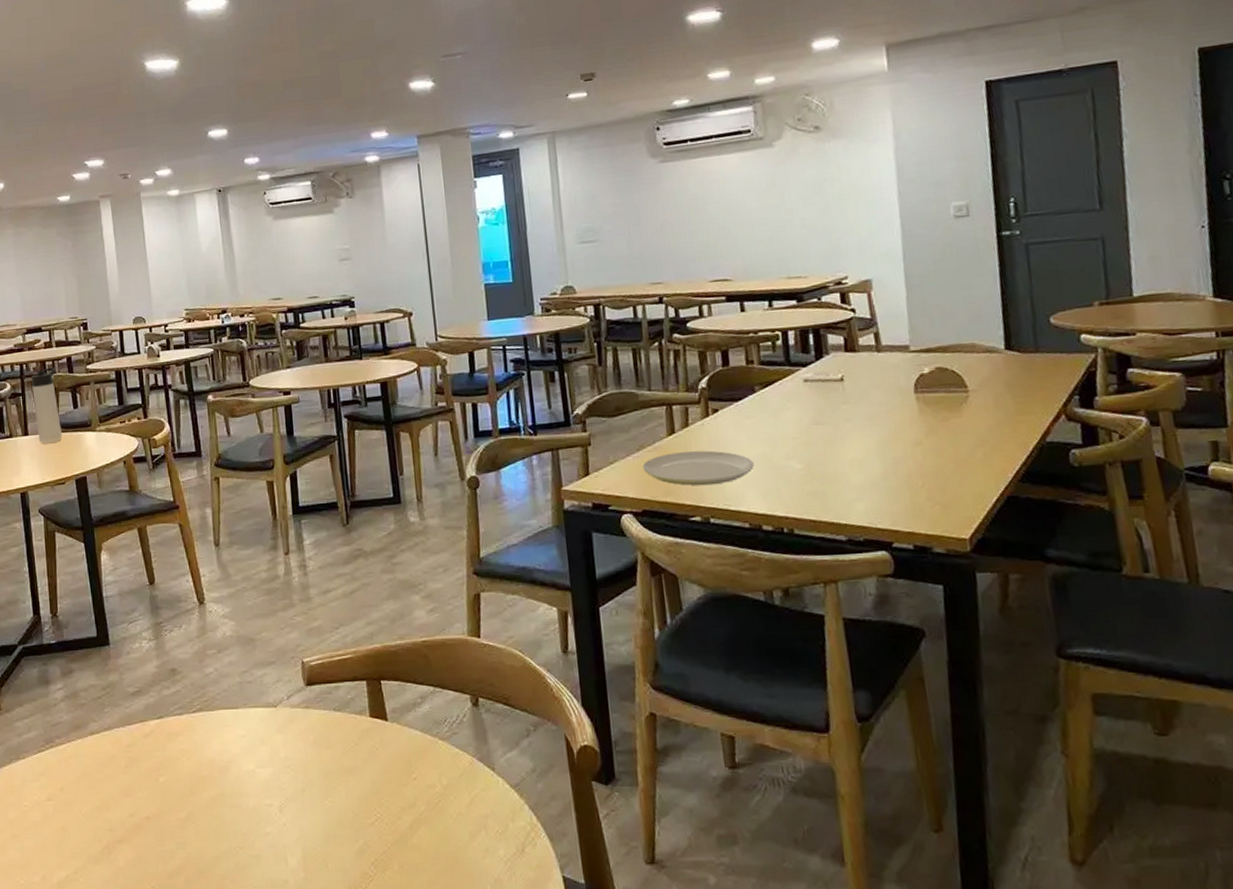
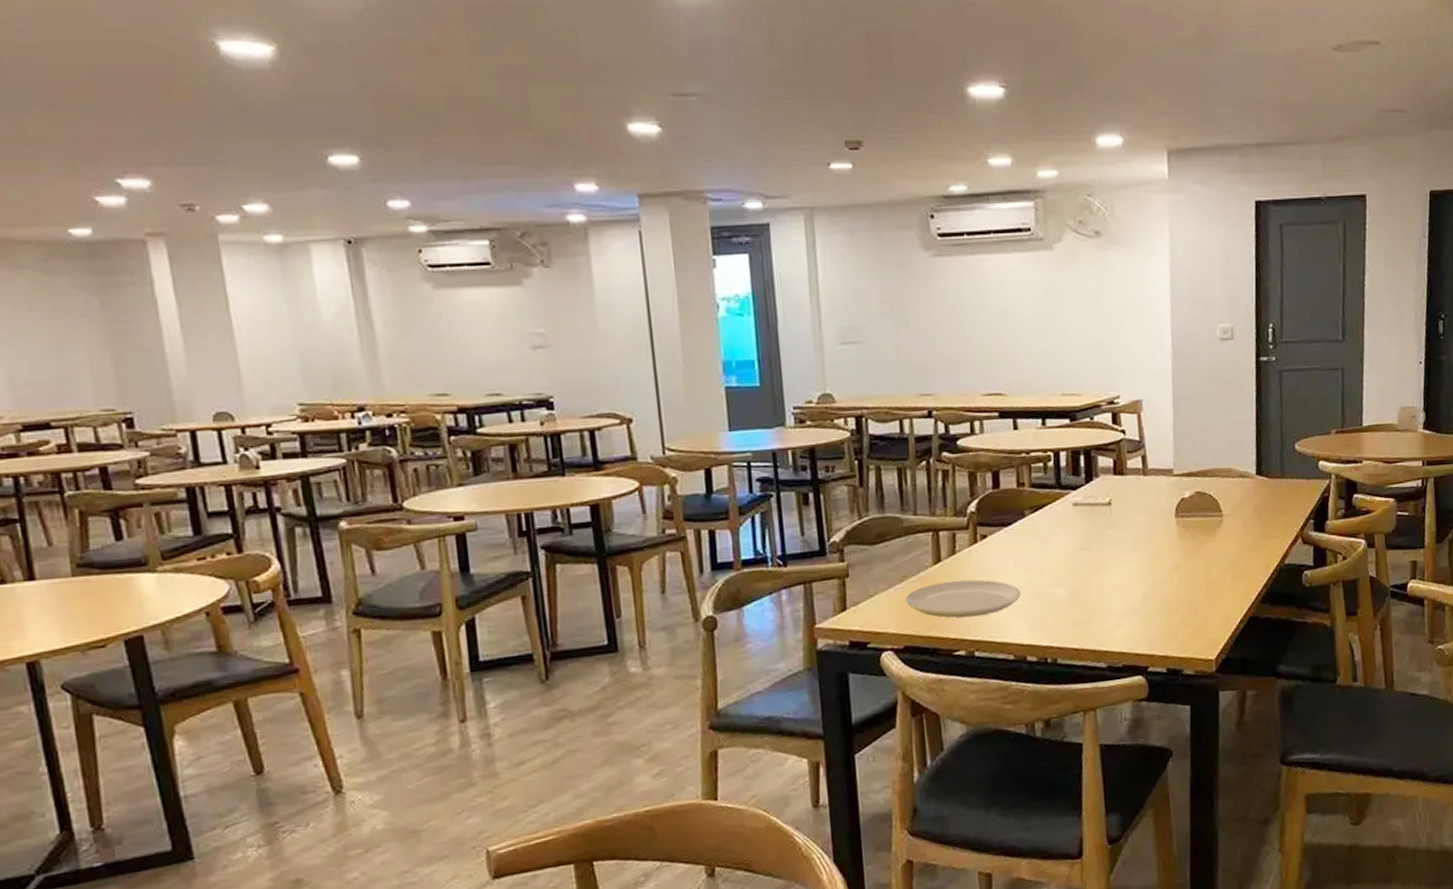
thermos bottle: present [32,367,63,445] -> none [36,481,99,594]
mug: none [1176,272,1216,301] -> present [1397,405,1426,432]

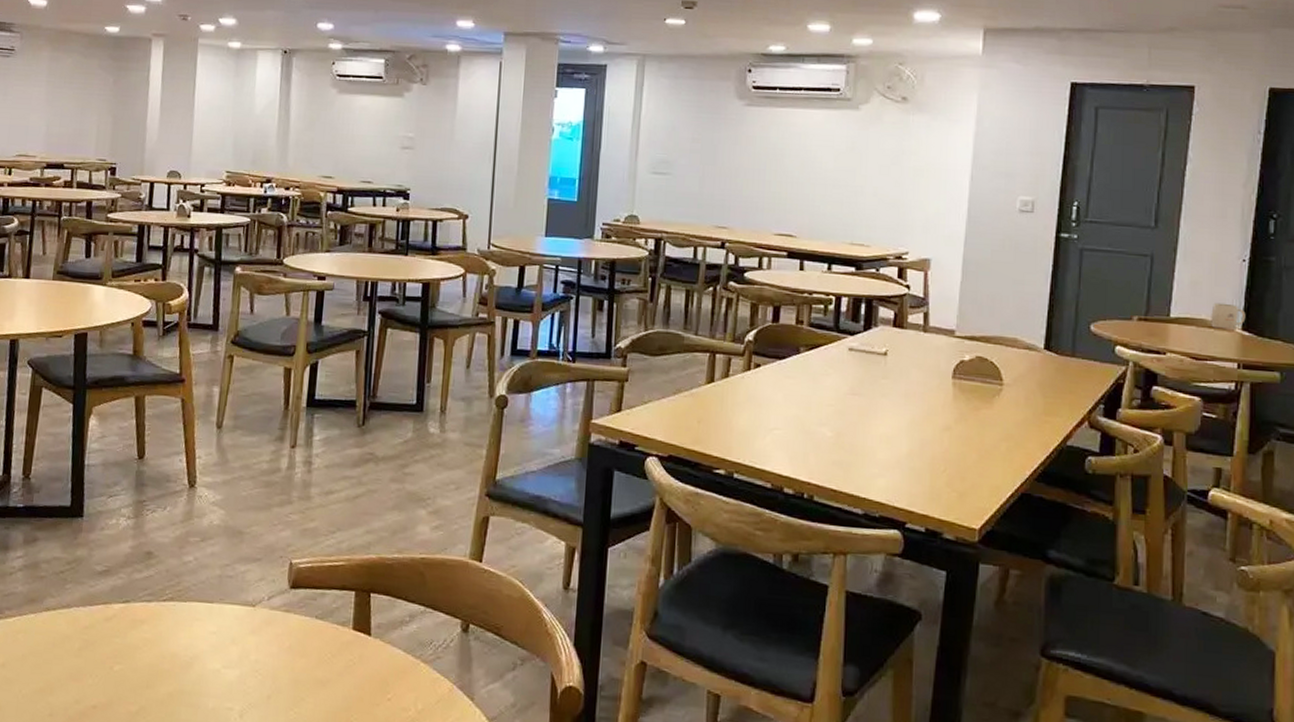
plate: present [905,579,1021,618] -> none [676,401,786,440]

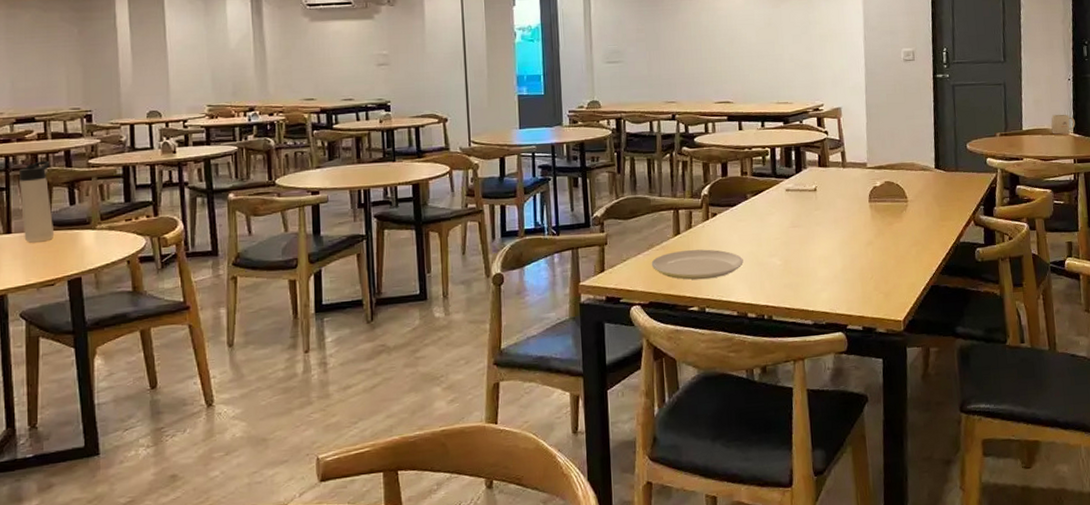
thermos bottle: none [40,209,73,293] -> present [20,160,55,244]
plate: none [676,401,786,440] -> present [651,249,744,280]

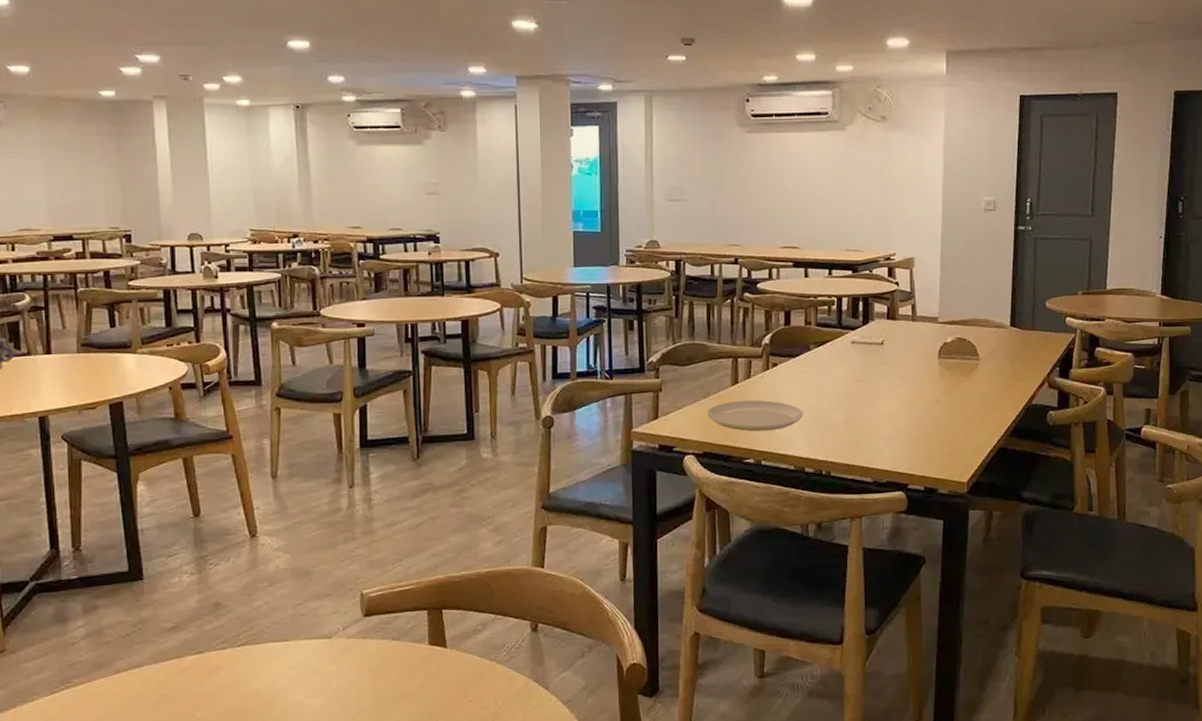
thermos bottle: present [20,160,55,244] -> none [58,280,95,366]
mug: present [1051,114,1075,135] -> none [1137,274,1164,296]

